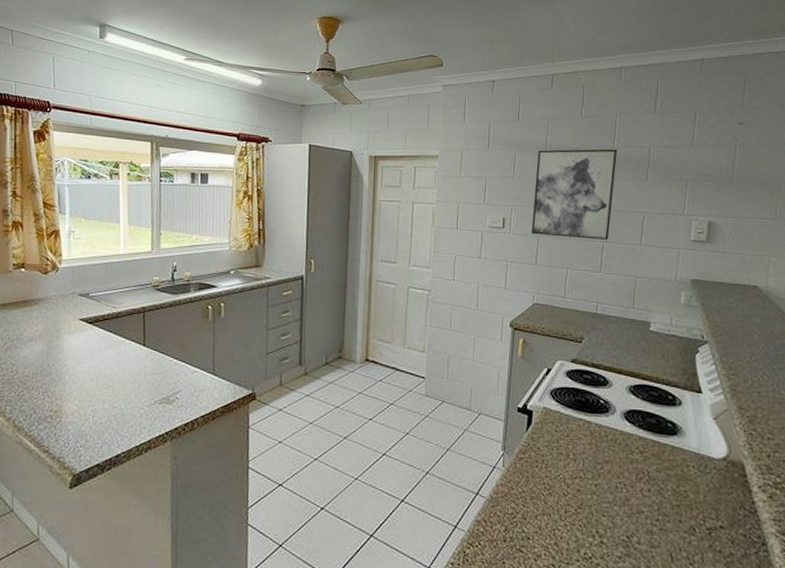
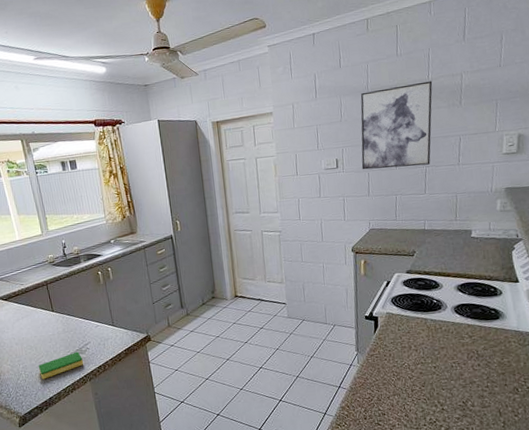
dish sponge: none [111,400,169,430] -> present [38,351,84,380]

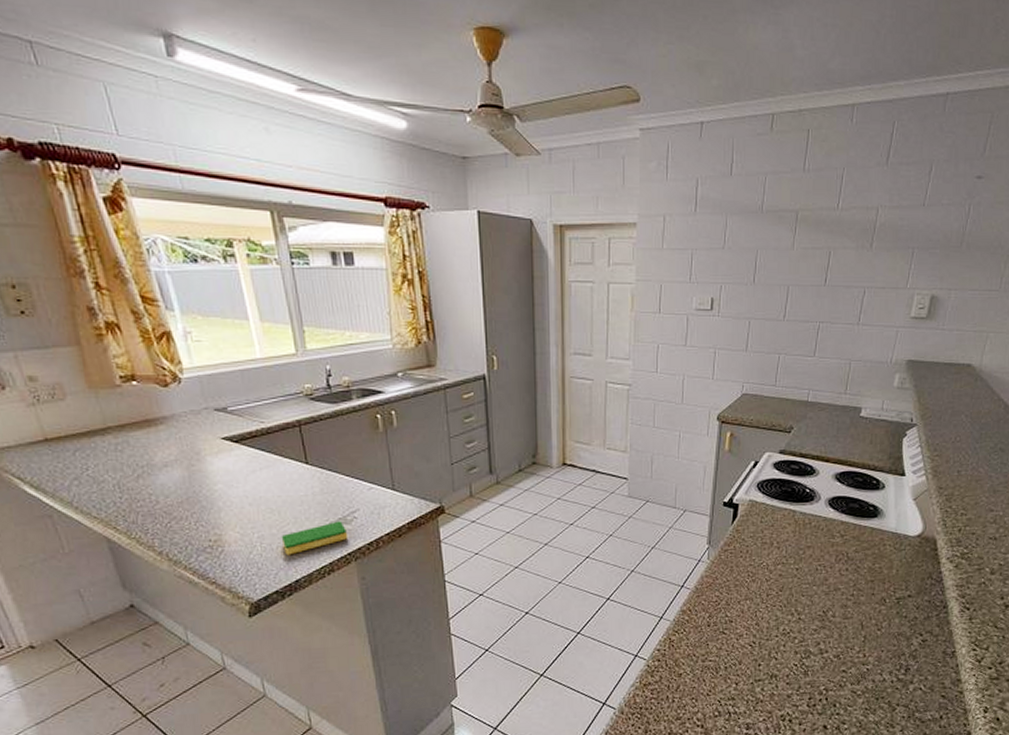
wall art: present [360,81,433,170] -> none [742,211,842,320]

